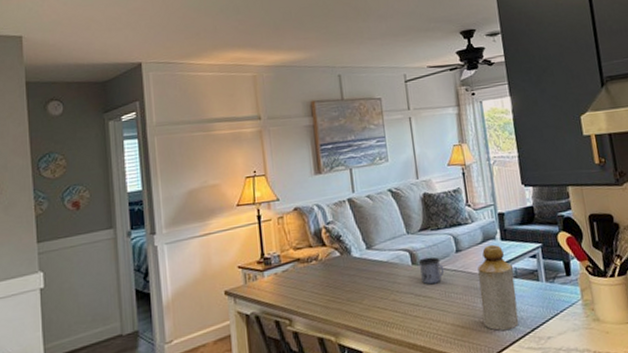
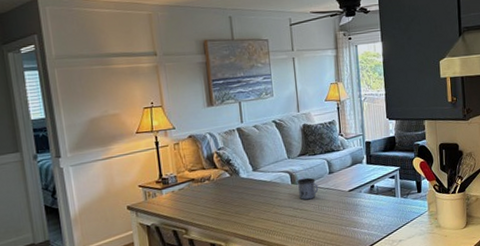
bottle: present [477,244,519,331] -> none [346,167,378,236]

